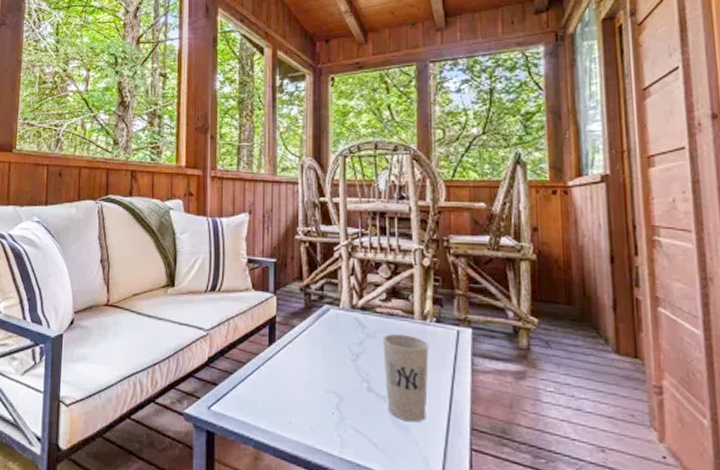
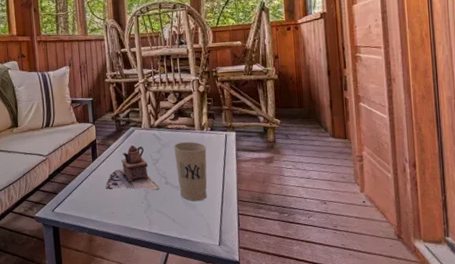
teapot: none [284,330,359,399] -> present [106,146,159,191]

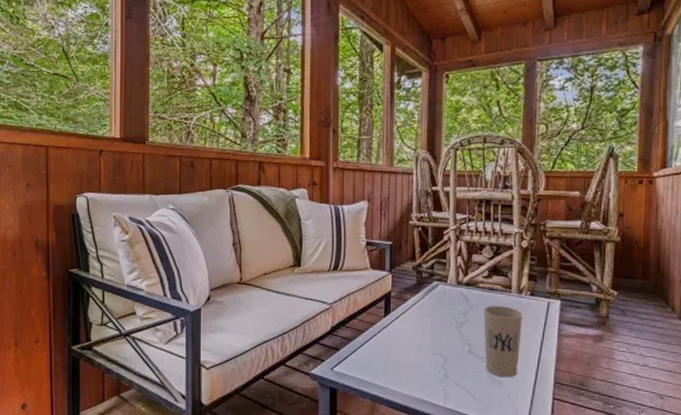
teapot: present [106,146,159,191] -> none [397,303,461,360]

